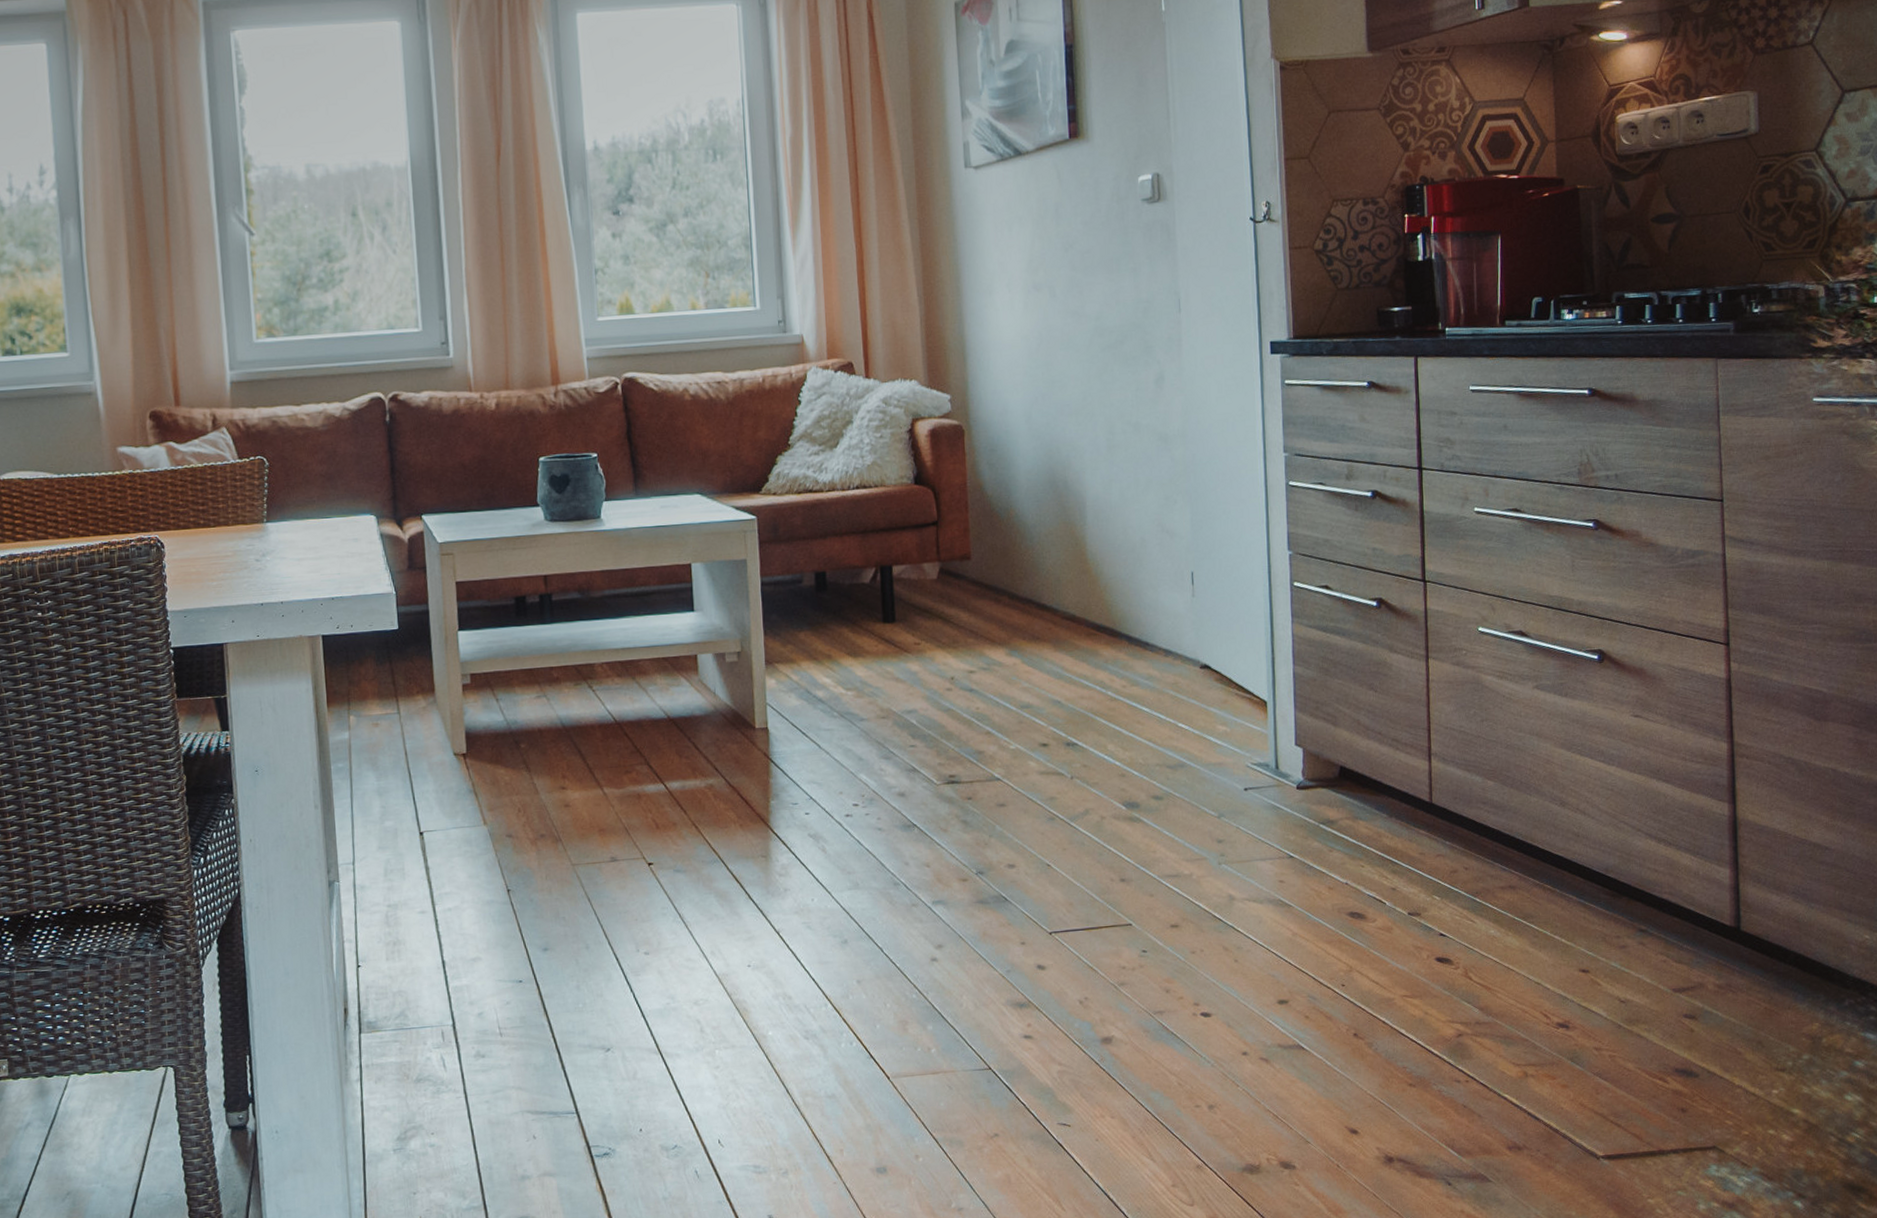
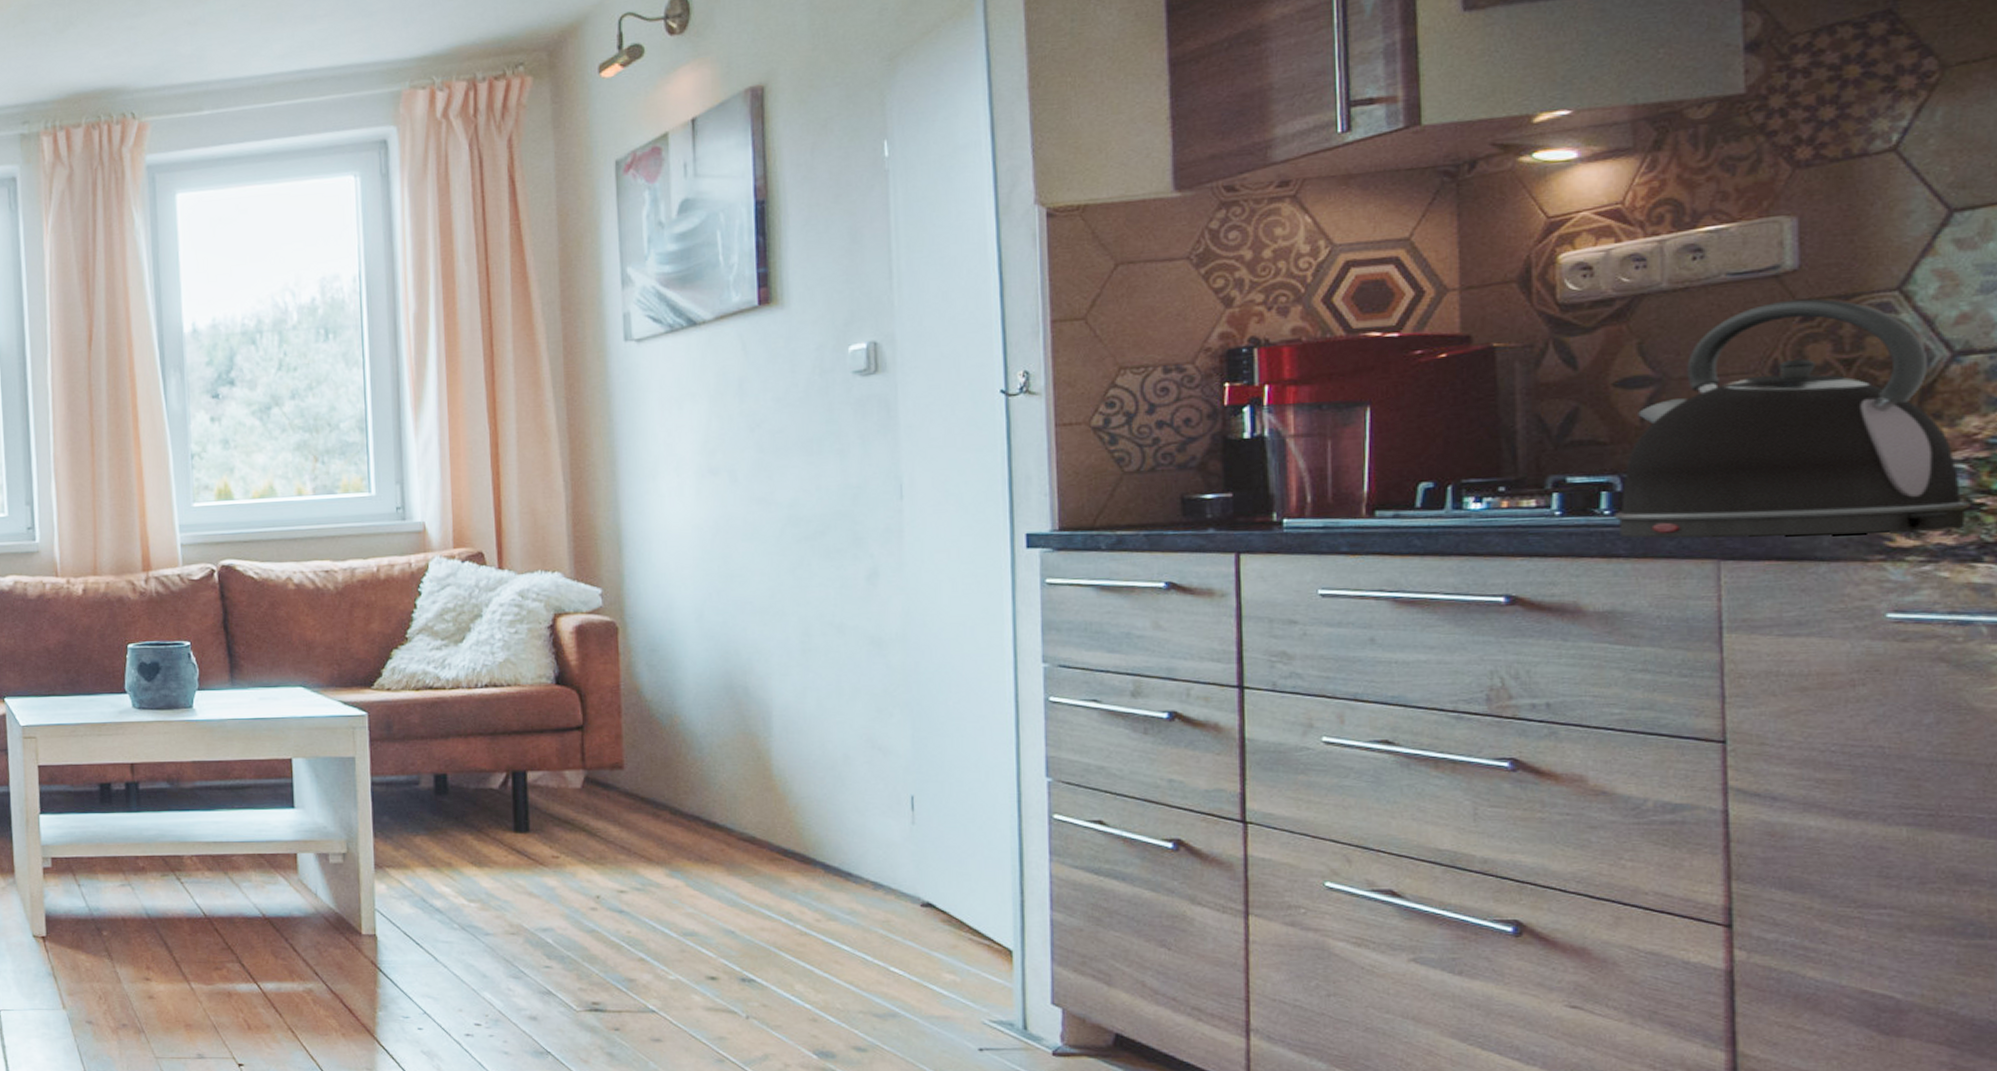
kettle: none [1653,155,1859,342] -> present [1613,298,1972,539]

